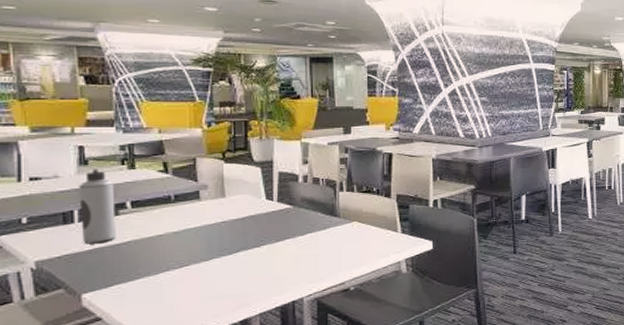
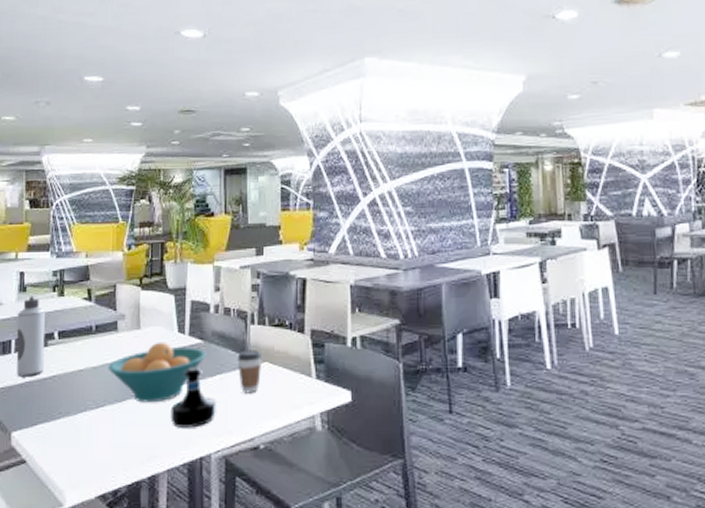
fruit bowl: none [191,207,297,261] -> present [107,341,207,403]
tequila bottle: none [261,228,307,279] -> present [170,367,216,428]
coffee cup: none [327,212,352,248] -> present [237,350,263,394]

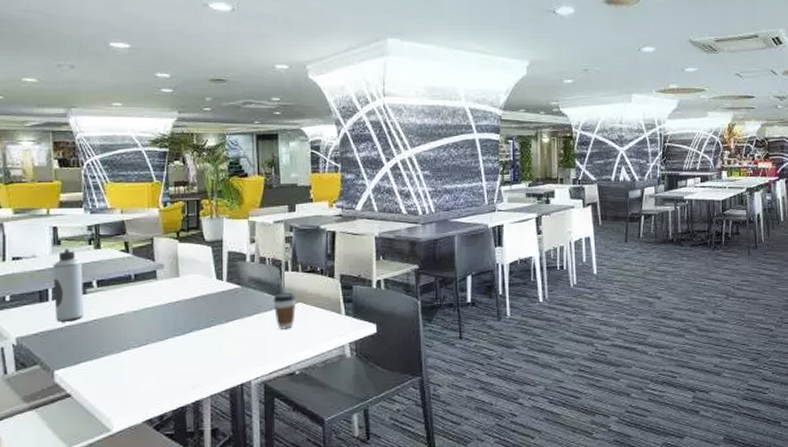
fruit bowl: present [107,341,207,403] -> none [148,287,245,341]
tequila bottle: present [170,367,216,428] -> none [211,308,255,360]

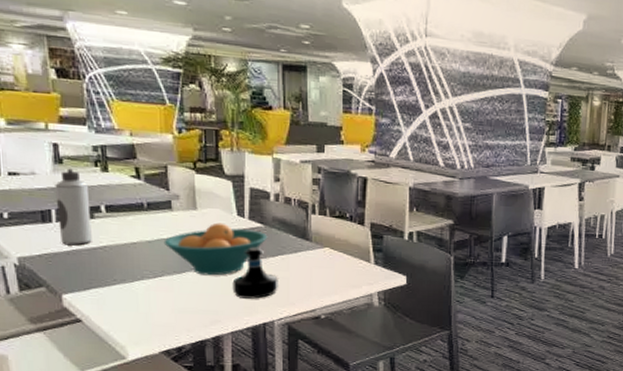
fruit bowl: none [148,287,245,341] -> present [163,222,268,276]
tequila bottle: none [211,308,255,360] -> present [232,247,278,299]
coffee cup: present [273,293,297,329] -> none [298,236,324,273]

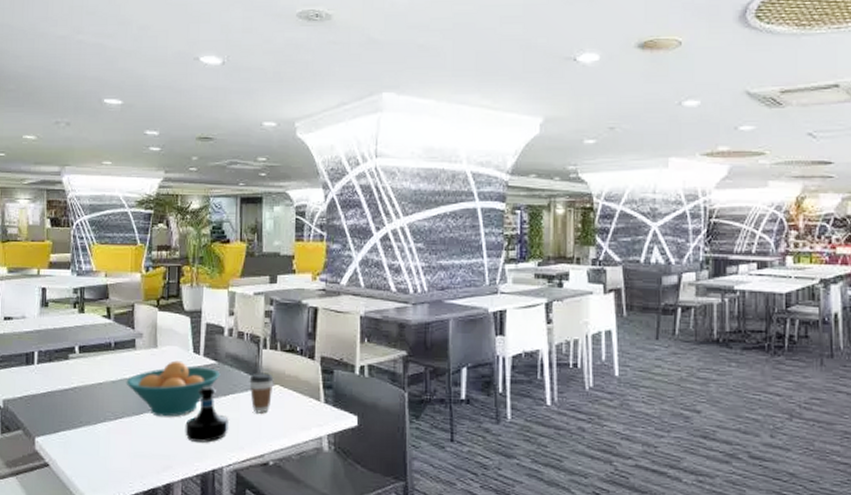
water bottle: present [55,168,92,246] -> none [39,311,67,387]
coffee cup: none [298,236,324,273] -> present [249,372,274,414]

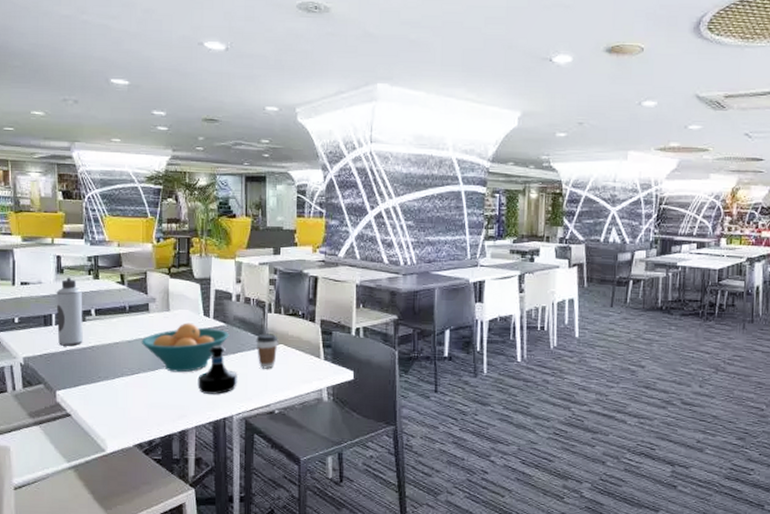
water bottle: none [39,311,67,387] -> present [56,277,83,346]

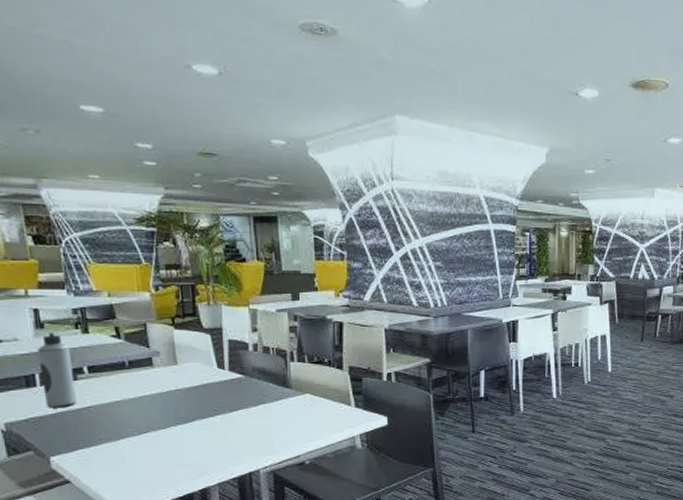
fruit bowl: present [141,322,229,373] -> none [146,376,249,429]
tequila bottle: present [197,345,238,394] -> none [216,398,262,449]
coffee cup: present [256,333,278,369] -> none [279,383,304,420]

